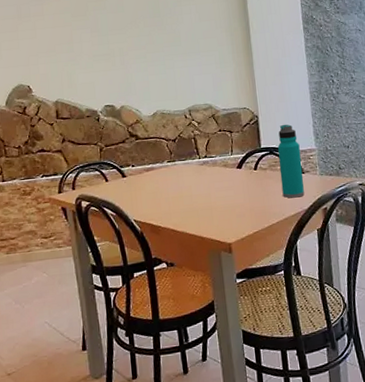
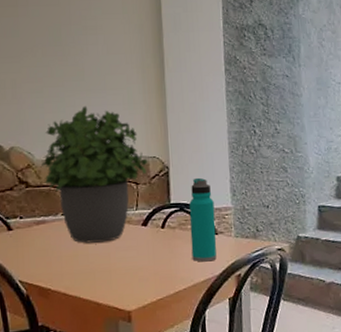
potted plant: none [148,67,240,186] -> present [41,106,148,243]

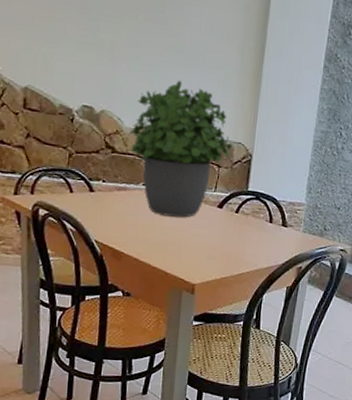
water bottle: present [189,177,217,262] -> none [259,170,289,251]

